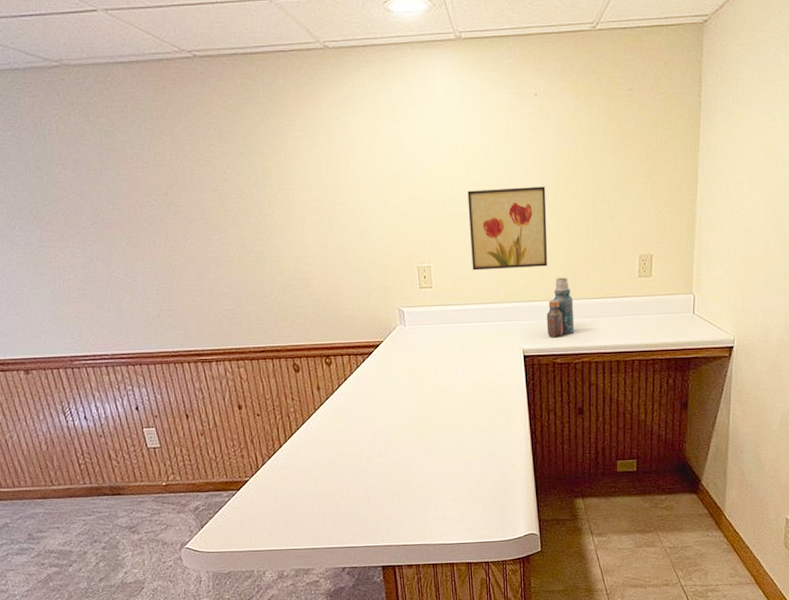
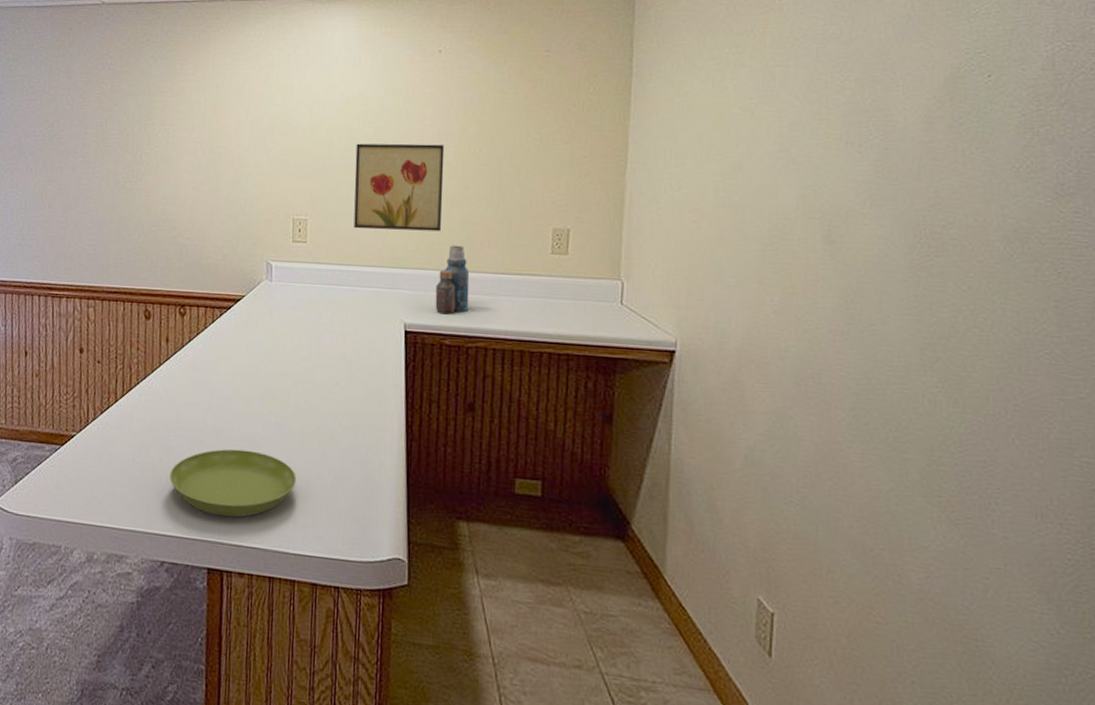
saucer: none [339,470,446,526] -> present [169,449,297,517]

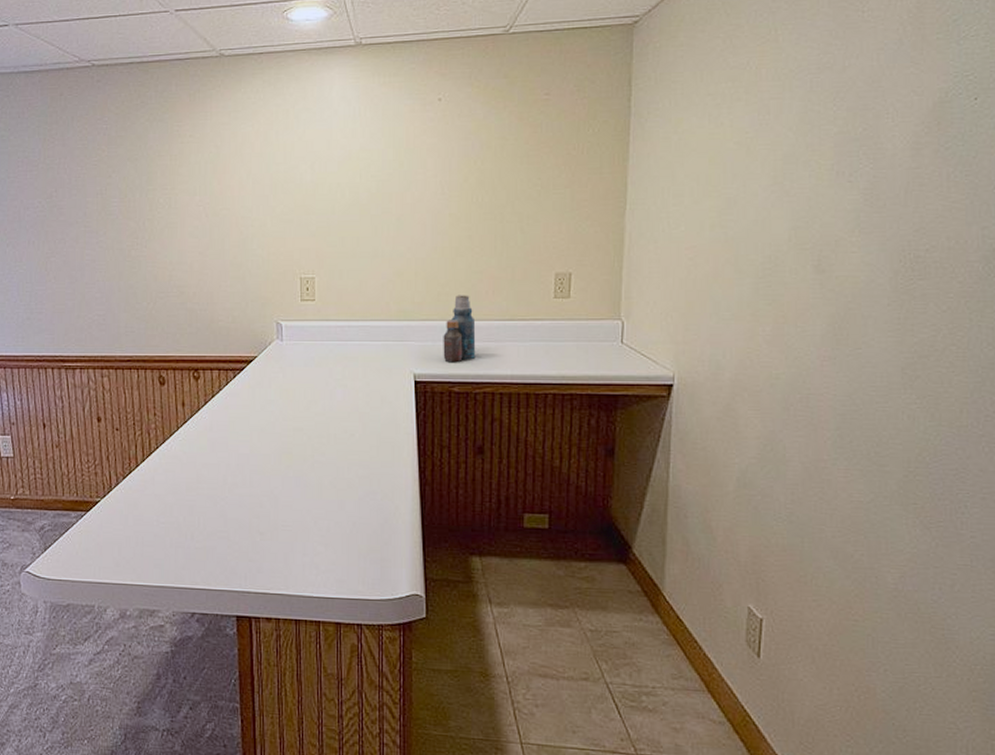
saucer: present [169,449,297,517] -> none [194,504,317,568]
wall art: present [353,143,445,232] -> none [359,195,447,284]

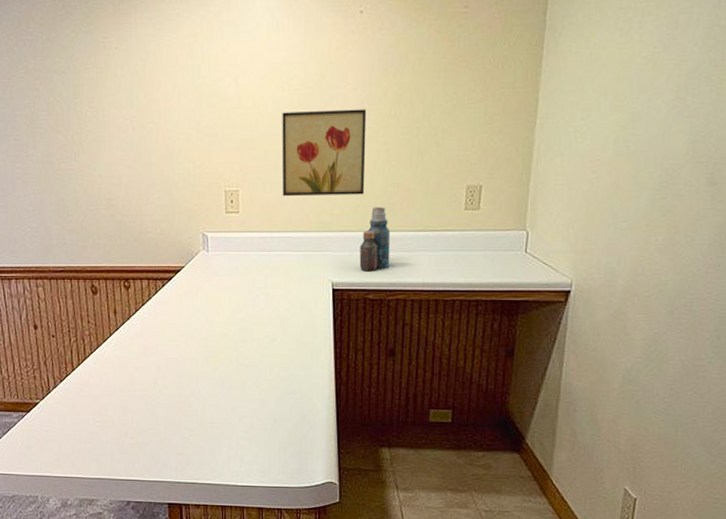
wall art: none [359,195,447,284] -> present [282,109,367,197]

